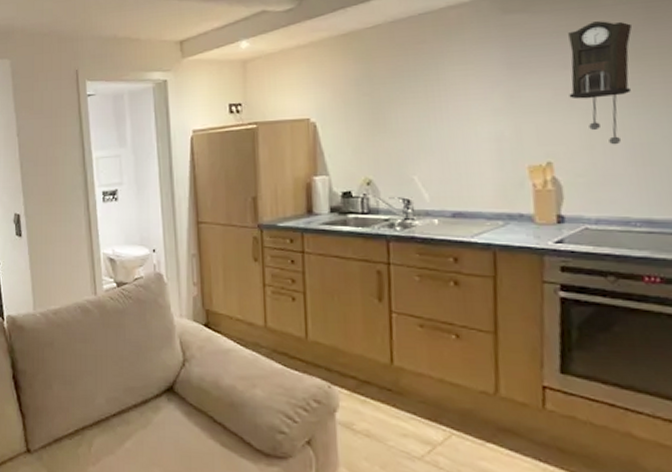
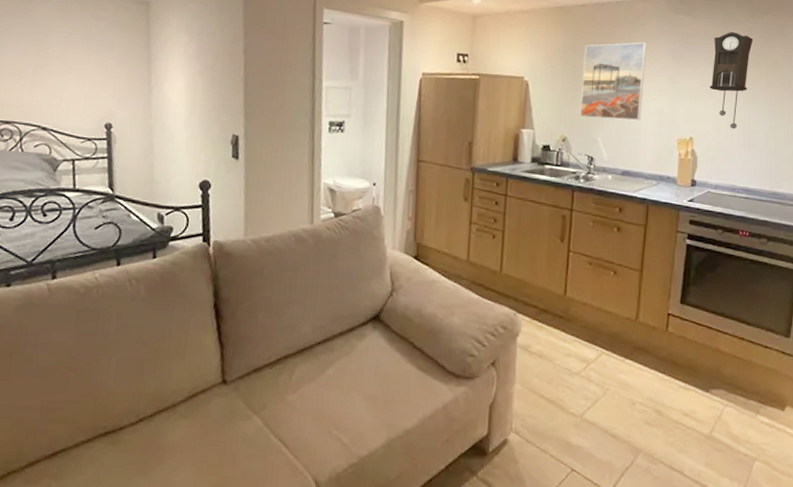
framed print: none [383,56,471,155] -> present [580,42,647,121]

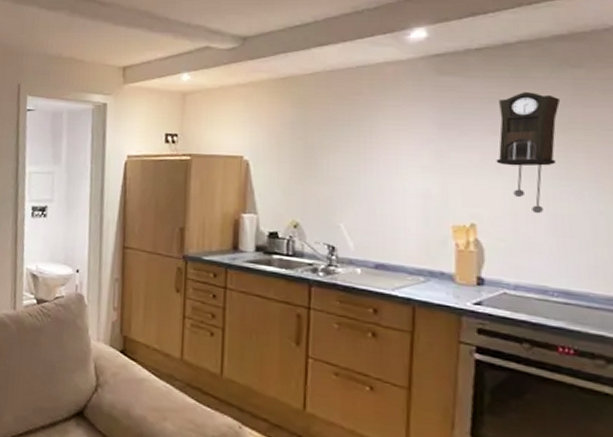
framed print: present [580,42,647,121] -> none [316,111,402,203]

